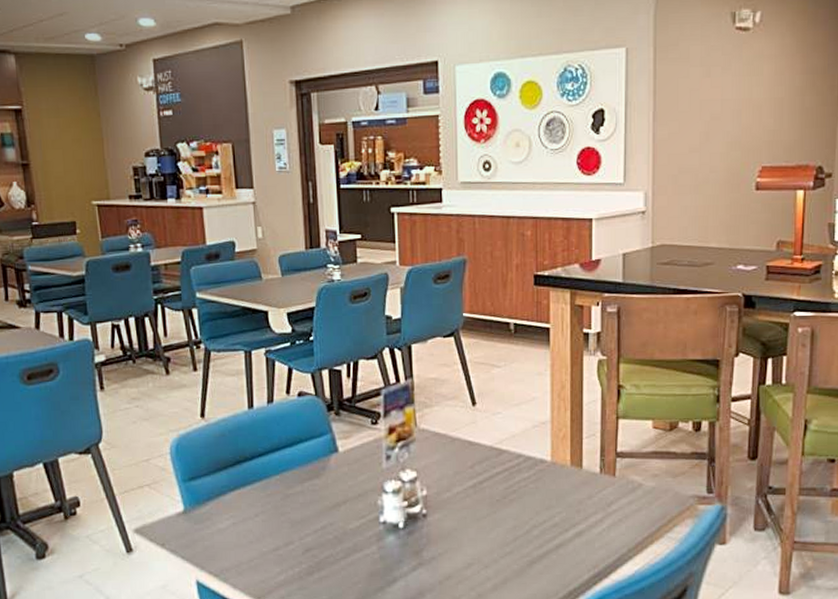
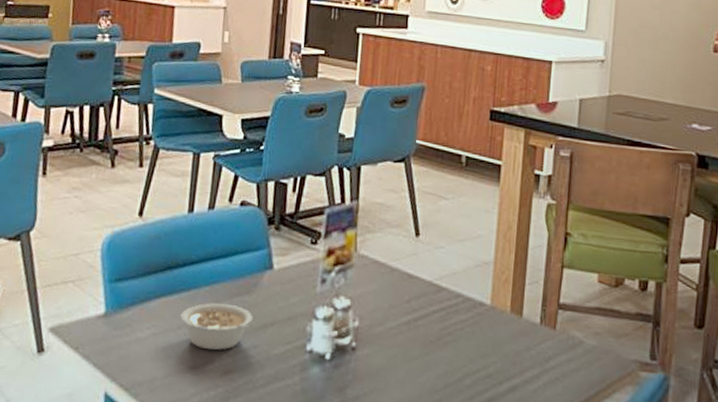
legume: none [256,489,326,532] -> present [180,303,253,350]

